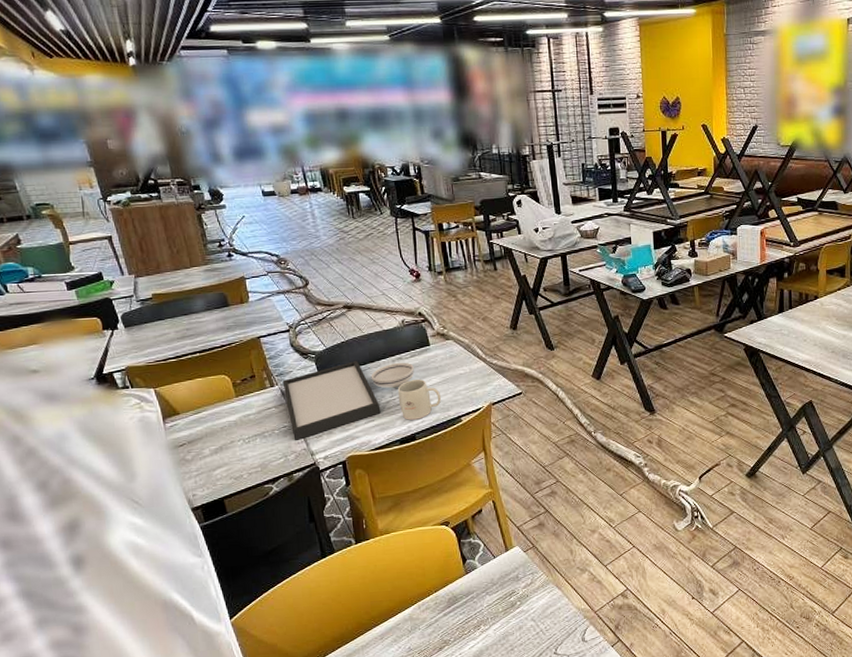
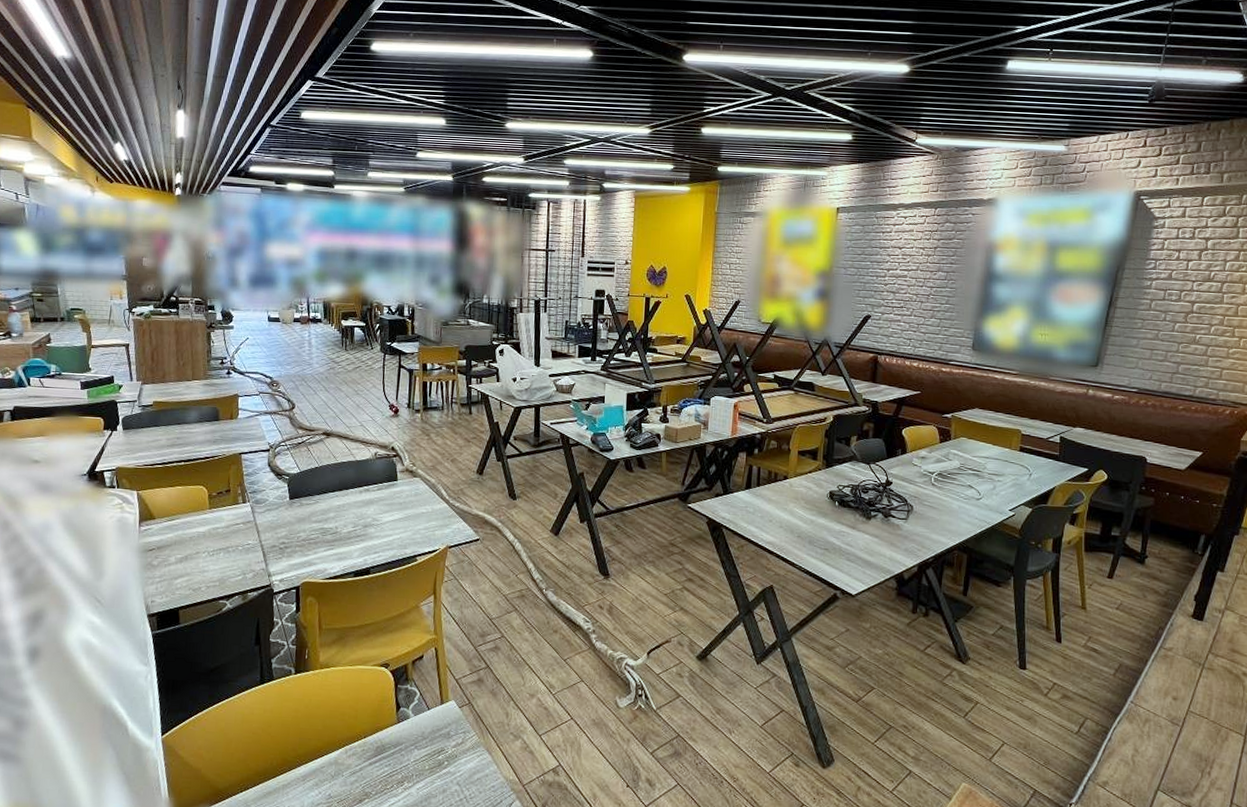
tray: present [282,360,381,441] -> none [254,486,341,560]
bowl: present [371,362,414,389] -> none [337,493,379,519]
mug: present [397,379,442,420] -> none [359,512,401,554]

